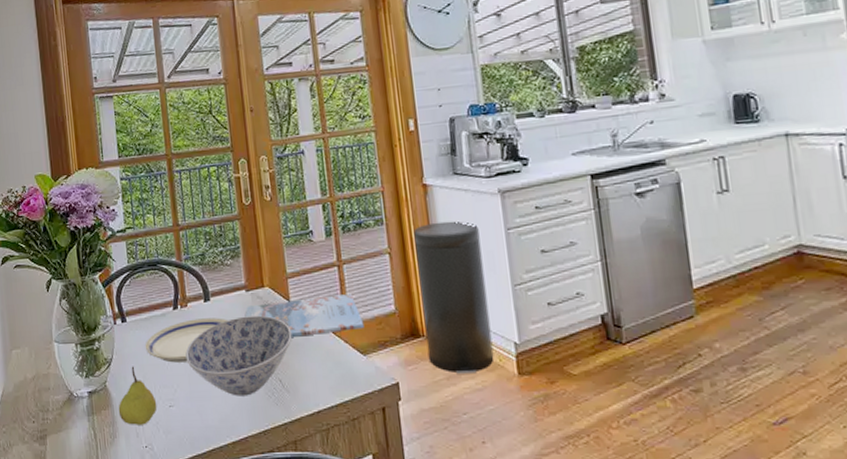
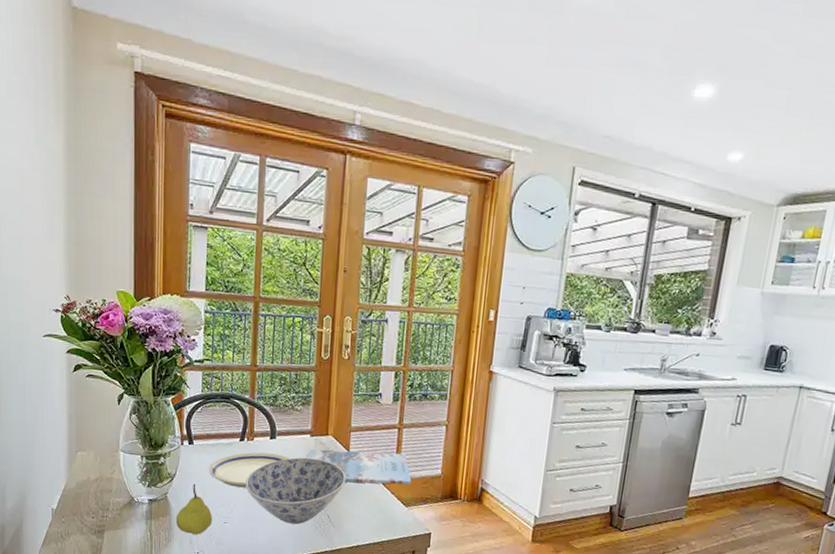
pedal bin: present [413,221,494,375] -> none [460,406,529,535]

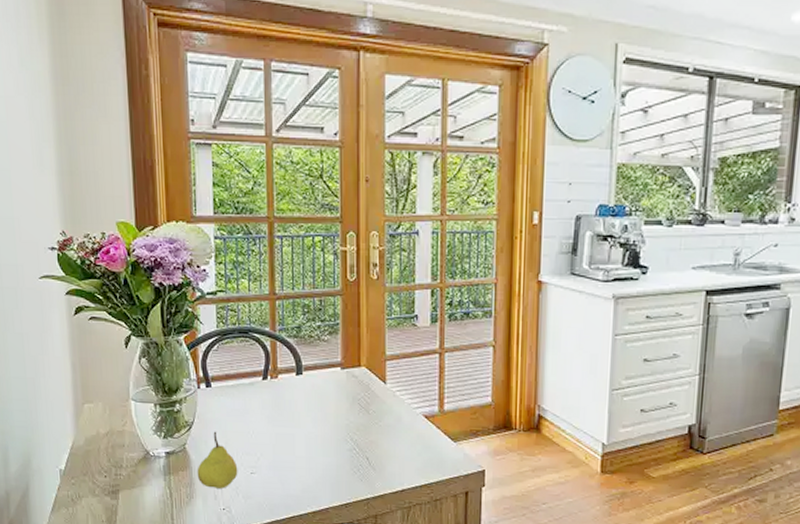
plate: present [208,452,290,488] -> none [229,391,320,433]
bowl: present [245,457,346,525] -> none [272,393,384,470]
magazine: present [306,449,411,485] -> none [338,381,458,419]

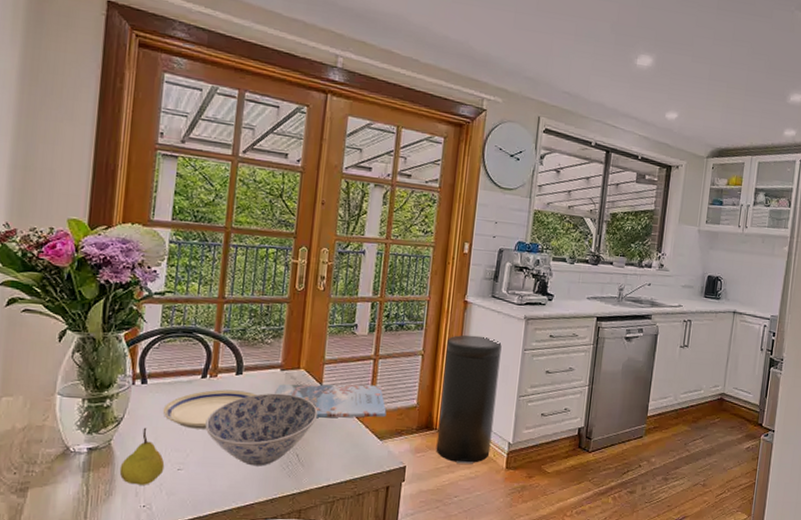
plate: none [229,391,320,433] -> present [162,389,258,429]
bowl: none [272,393,384,470] -> present [205,393,318,466]
magazine: none [338,381,458,419] -> present [275,384,387,418]
pedal bin: none [517,320,587,469] -> present [436,335,502,465]

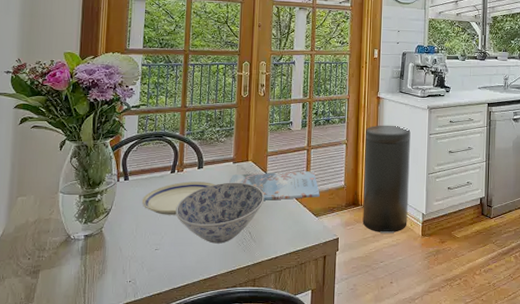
pear: present [119,427,165,485] -> none [109,216,145,264]

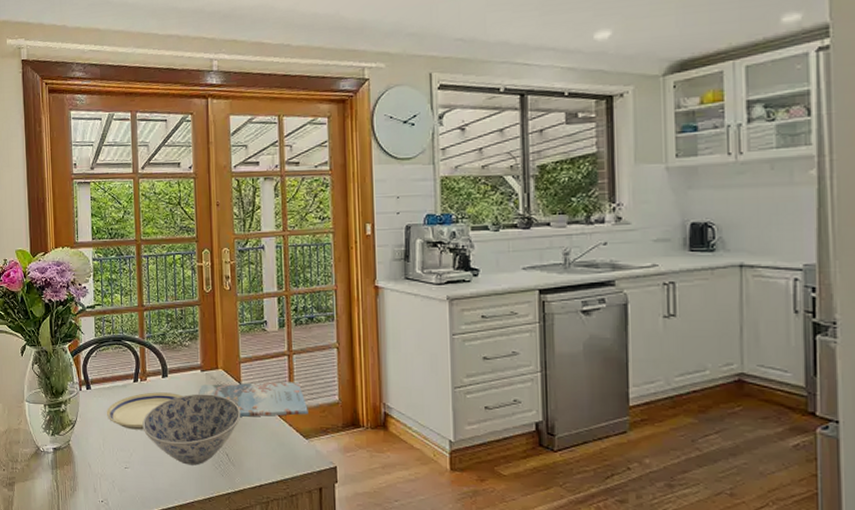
pedal bin: present [362,125,411,235] -> none [362,322,429,466]

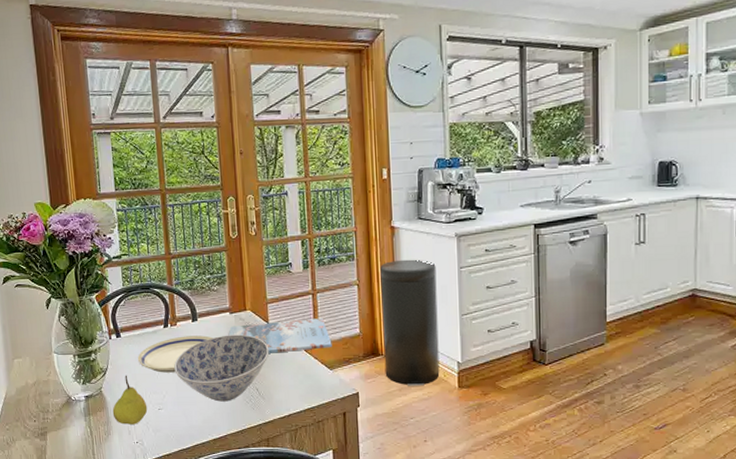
pear: none [79,429,114,482] -> present [112,375,148,425]
pedal bin: none [362,322,429,466] -> present [380,259,440,387]

